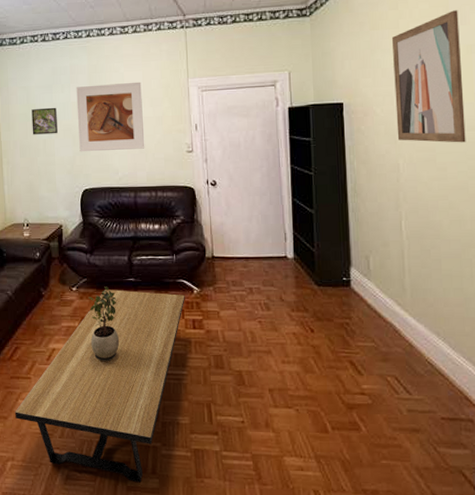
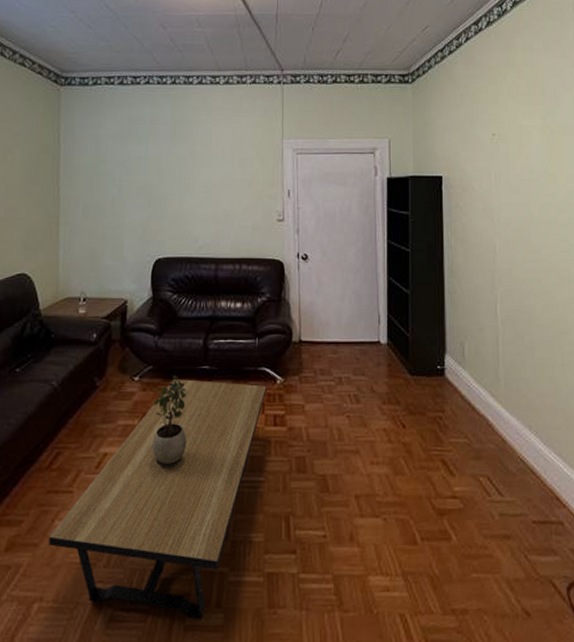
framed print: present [31,107,58,135] -> none [99,161,131,192]
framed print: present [76,81,145,152] -> none [154,138,231,215]
wall art: present [392,10,466,143] -> none [491,90,559,225]

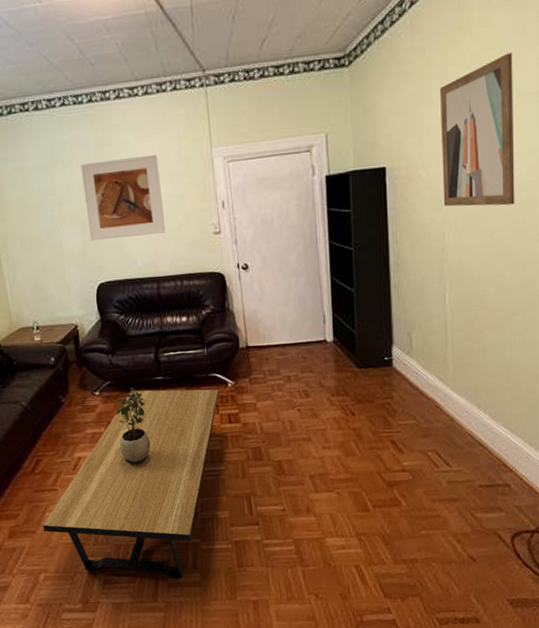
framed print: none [154,138,231,215] -> present [80,154,166,241]
wall art: none [491,90,559,225] -> present [440,53,515,207]

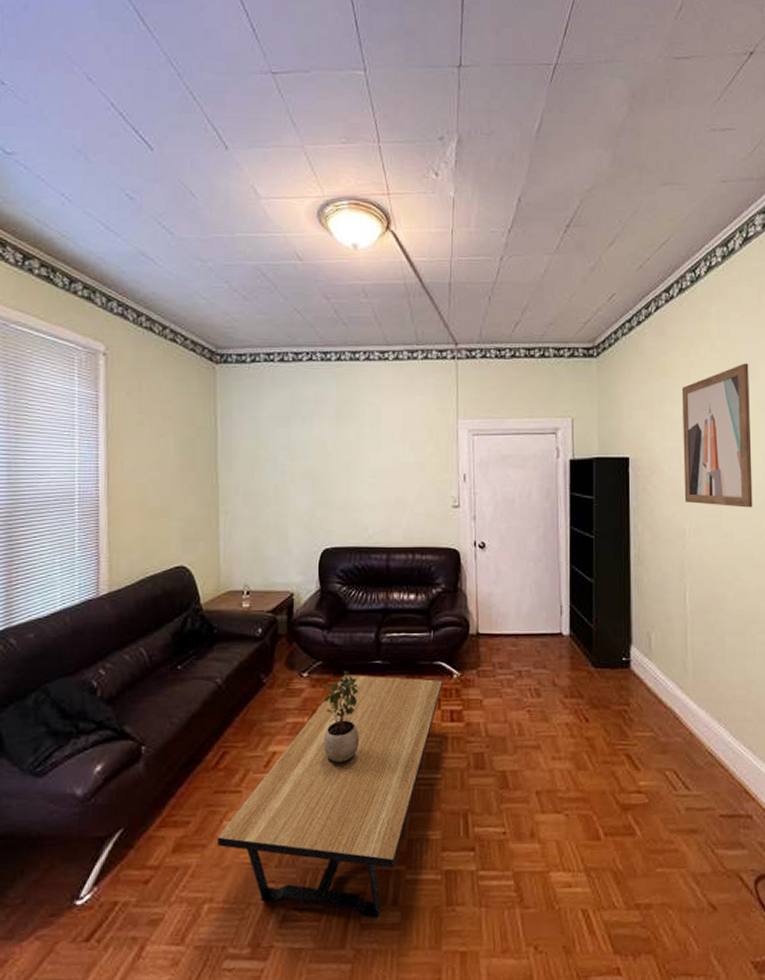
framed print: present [80,154,166,241] -> none [320,419,403,502]

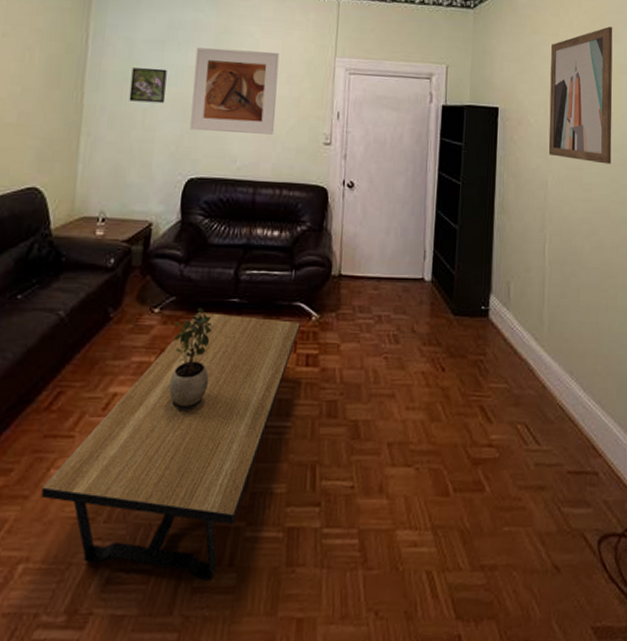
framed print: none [260,444,294,478] -> present [129,68,167,104]
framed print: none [320,419,403,502] -> present [190,47,280,135]

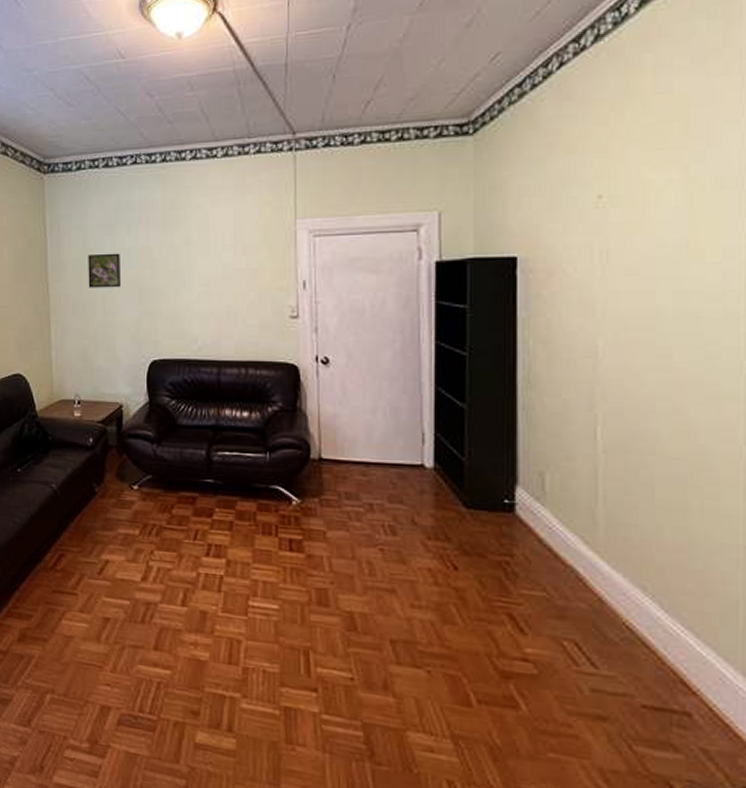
coffee table: present [41,312,301,581] -> none [57,491,280,741]
potted plant: present [168,308,213,411] -> none [153,487,192,584]
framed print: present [190,47,280,135] -> none [146,222,234,313]
wall art: present [548,26,613,164] -> none [597,125,705,320]

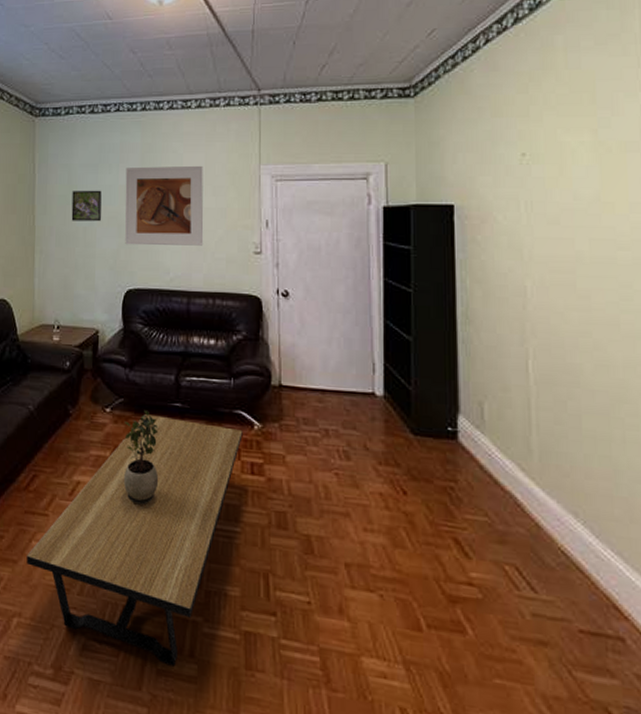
coffee table: none [57,491,280,741] -> present [26,414,243,666]
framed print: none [146,222,234,313] -> present [125,165,204,246]
potted plant: none [153,487,192,584] -> present [123,410,159,505]

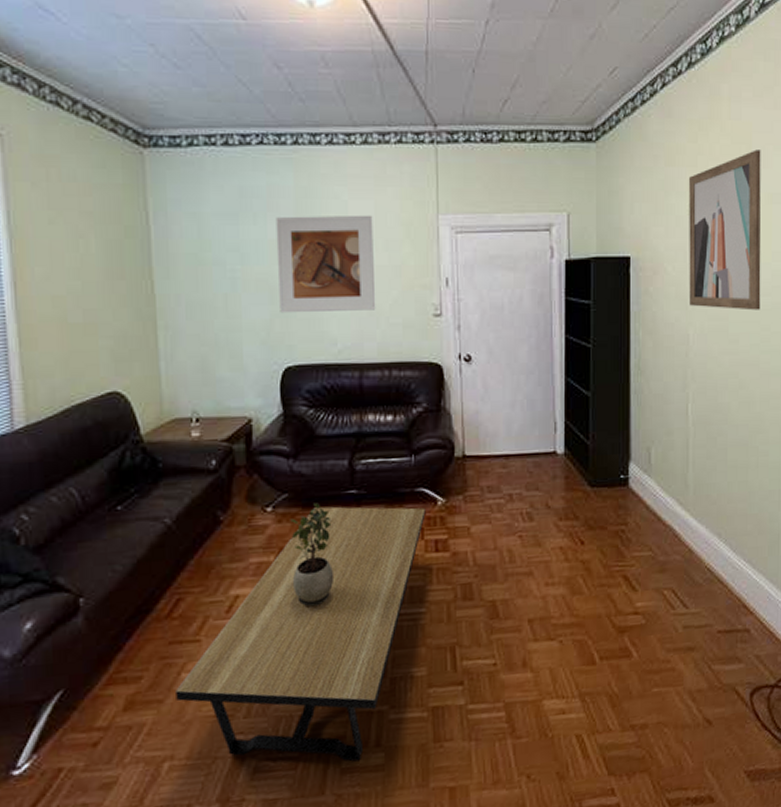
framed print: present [71,190,102,222] -> none [205,246,246,286]
wall art: none [520,97,618,265] -> present [689,149,761,311]

